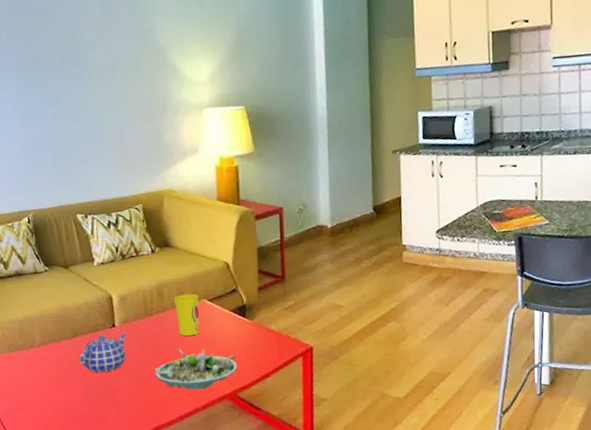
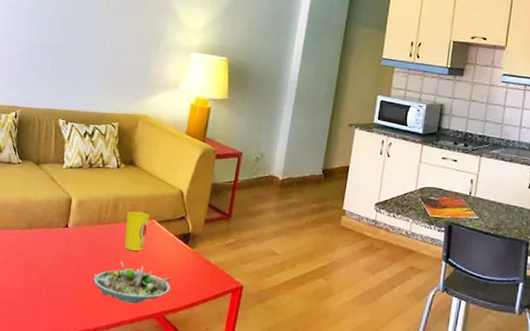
teapot: present [79,333,127,373] -> none [28,232,76,268]

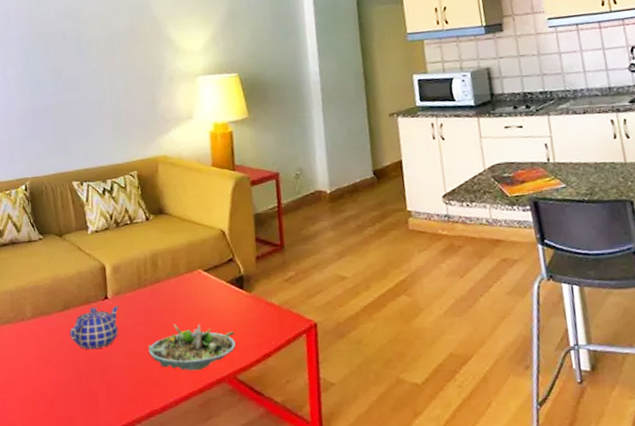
teapot: none [28,232,76,268] -> present [69,305,119,349]
cup: present [124,211,150,251] -> none [168,263,196,309]

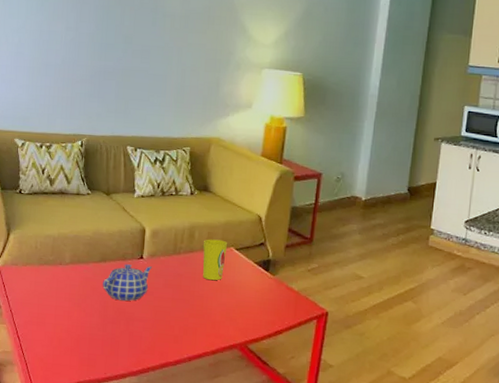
succulent planter: present [147,324,236,371] -> none [172,291,254,335]
cup: none [168,263,196,309] -> present [202,239,228,280]

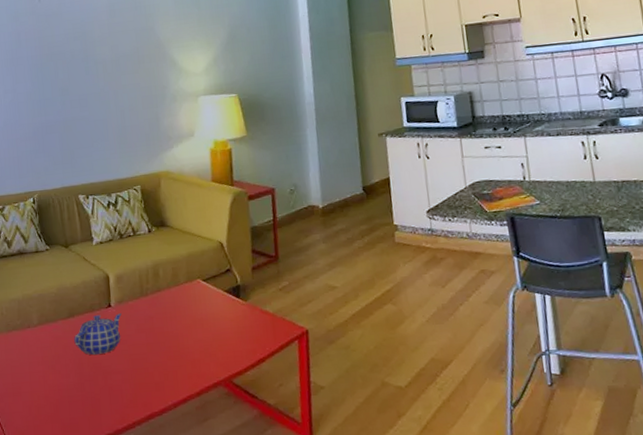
cup: present [202,239,228,280] -> none [169,273,195,317]

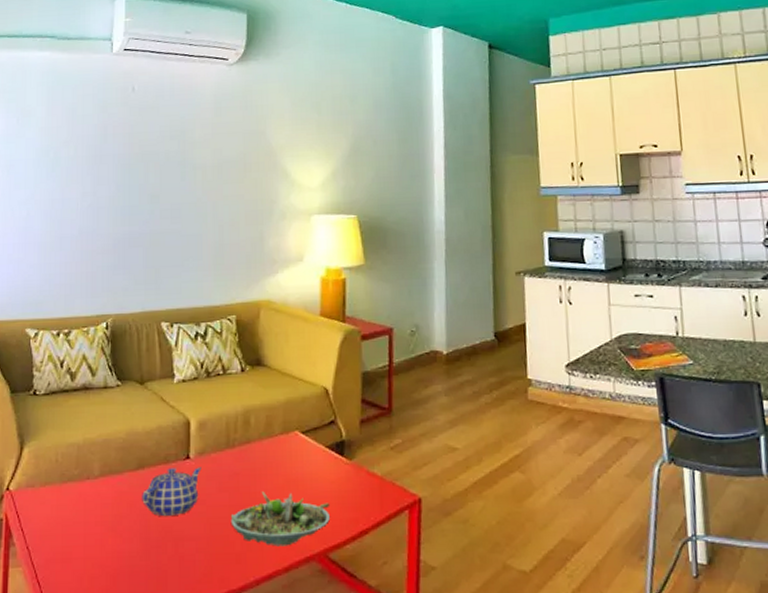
succulent planter: none [148,331,232,375] -> present [230,491,331,547]

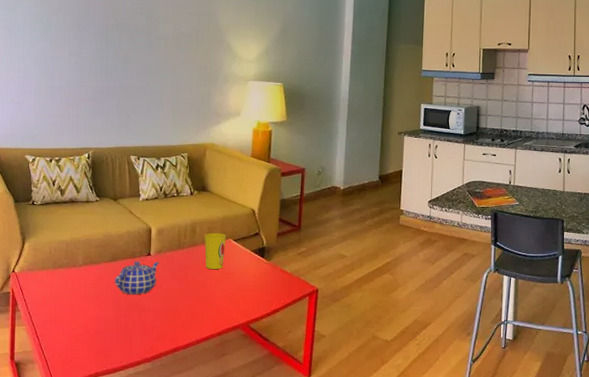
succulent planter: present [230,491,331,547] -> none [180,280,253,318]
cup: none [262,423,291,475] -> present [205,233,227,269]

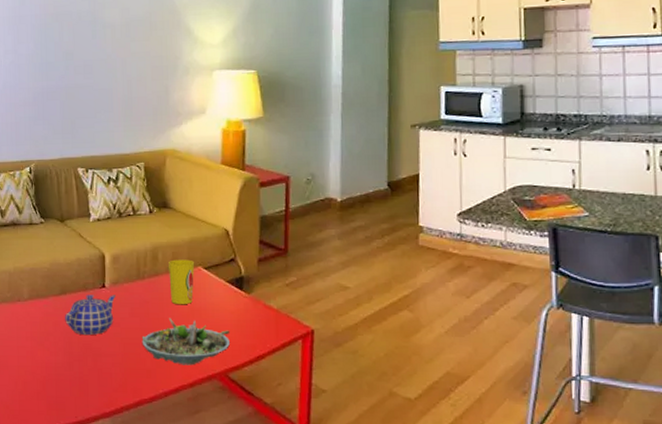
succulent planter: none [180,280,253,318] -> present [141,318,231,365]

